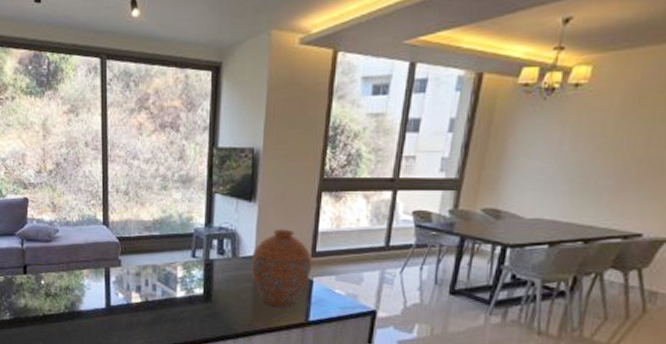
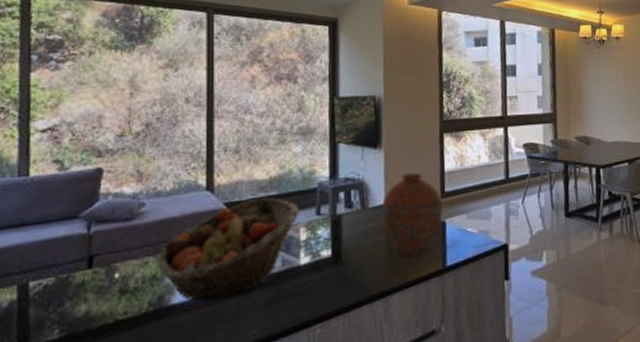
fruit basket: none [69,236,178,313] -> present [157,197,300,301]

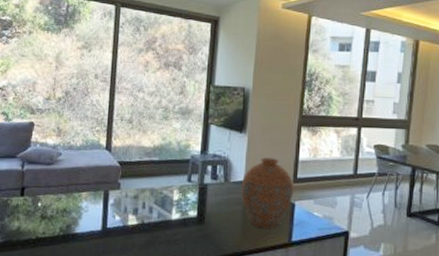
fruit basket: present [157,197,300,301] -> none [67,161,175,236]

